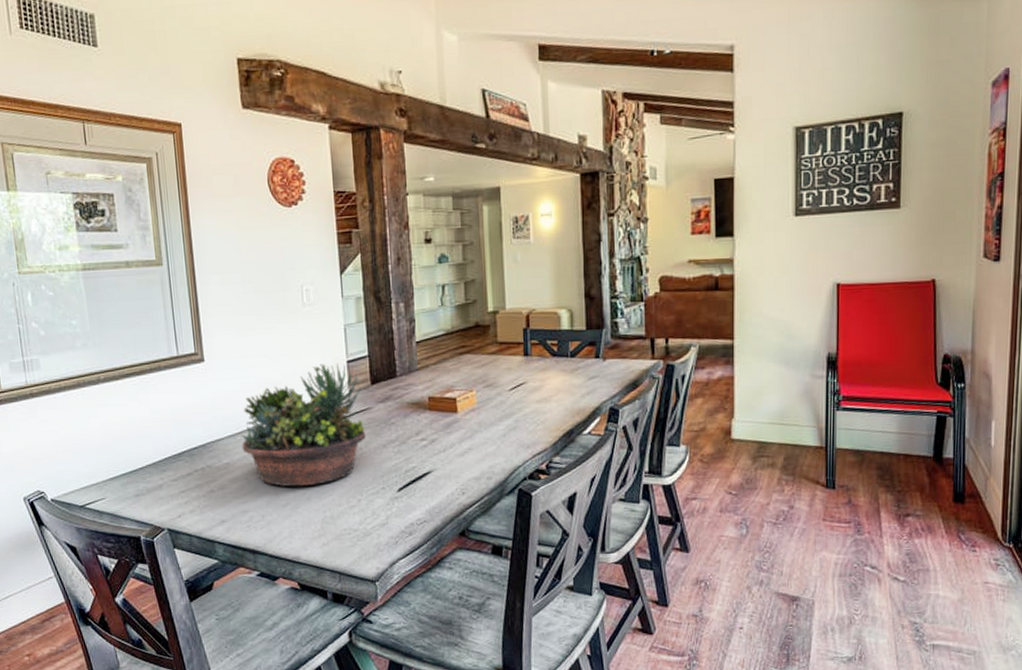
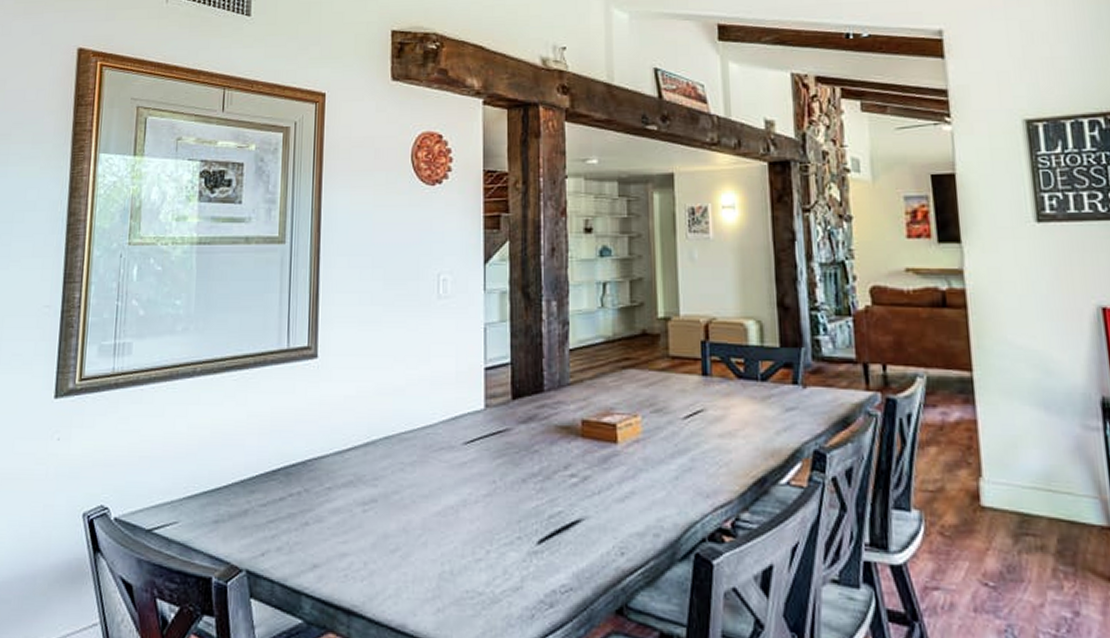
succulent planter: present [241,363,366,487] -> none [349,369,501,527]

